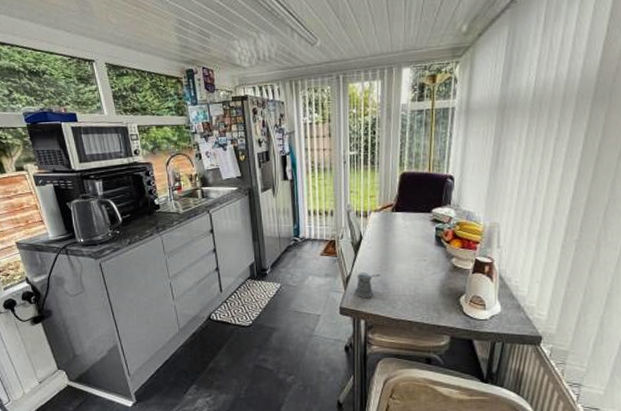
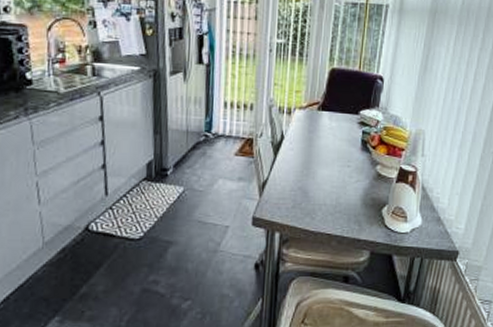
pepper shaker: present [354,273,380,299] -> none [270,177,301,208]

